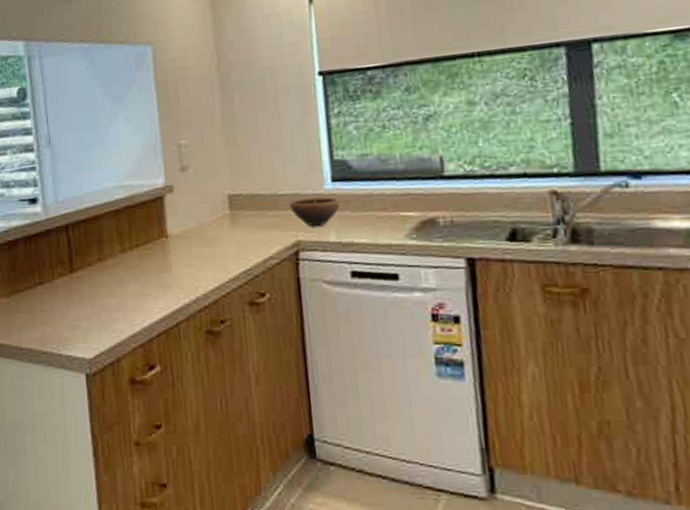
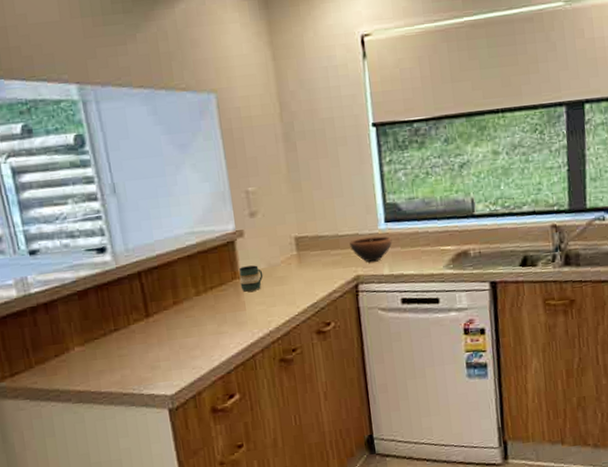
mug: none [166,223,192,252] -> present [239,265,264,292]

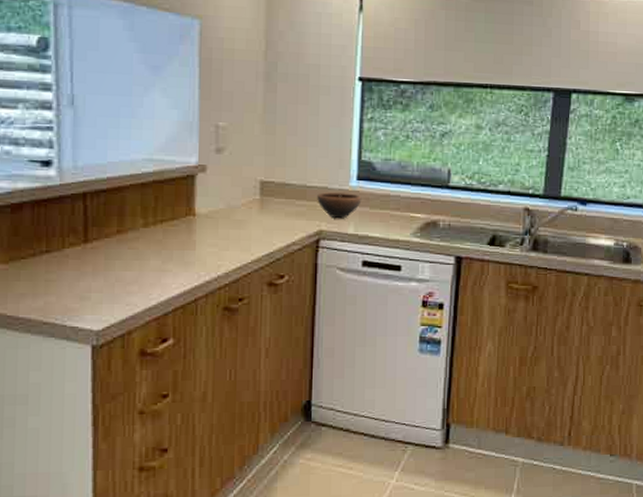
mug: present [239,265,264,292] -> none [194,203,221,231]

